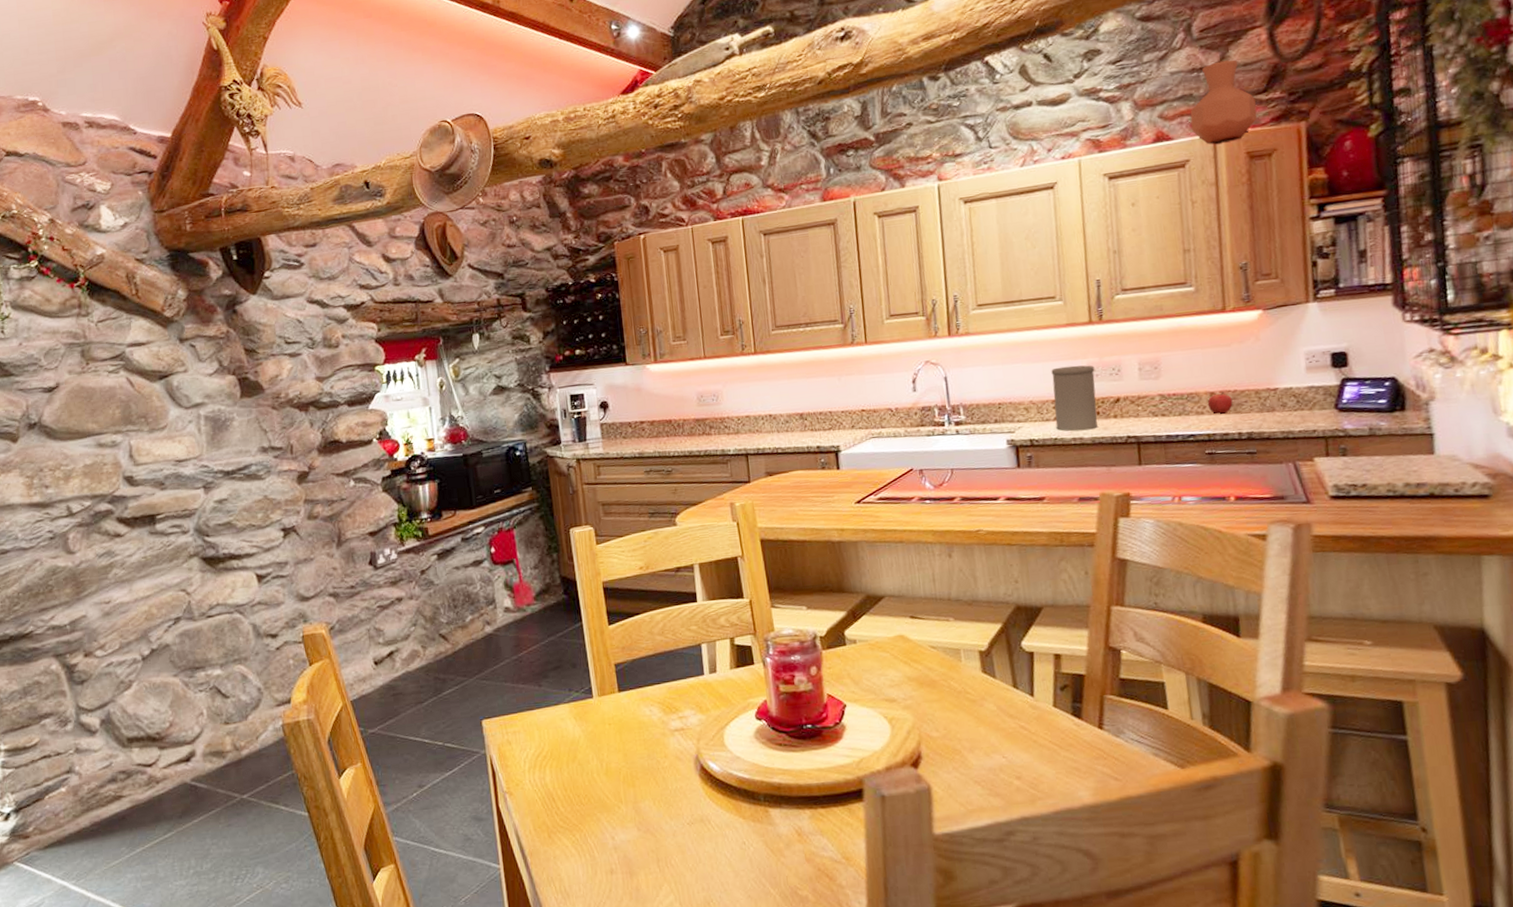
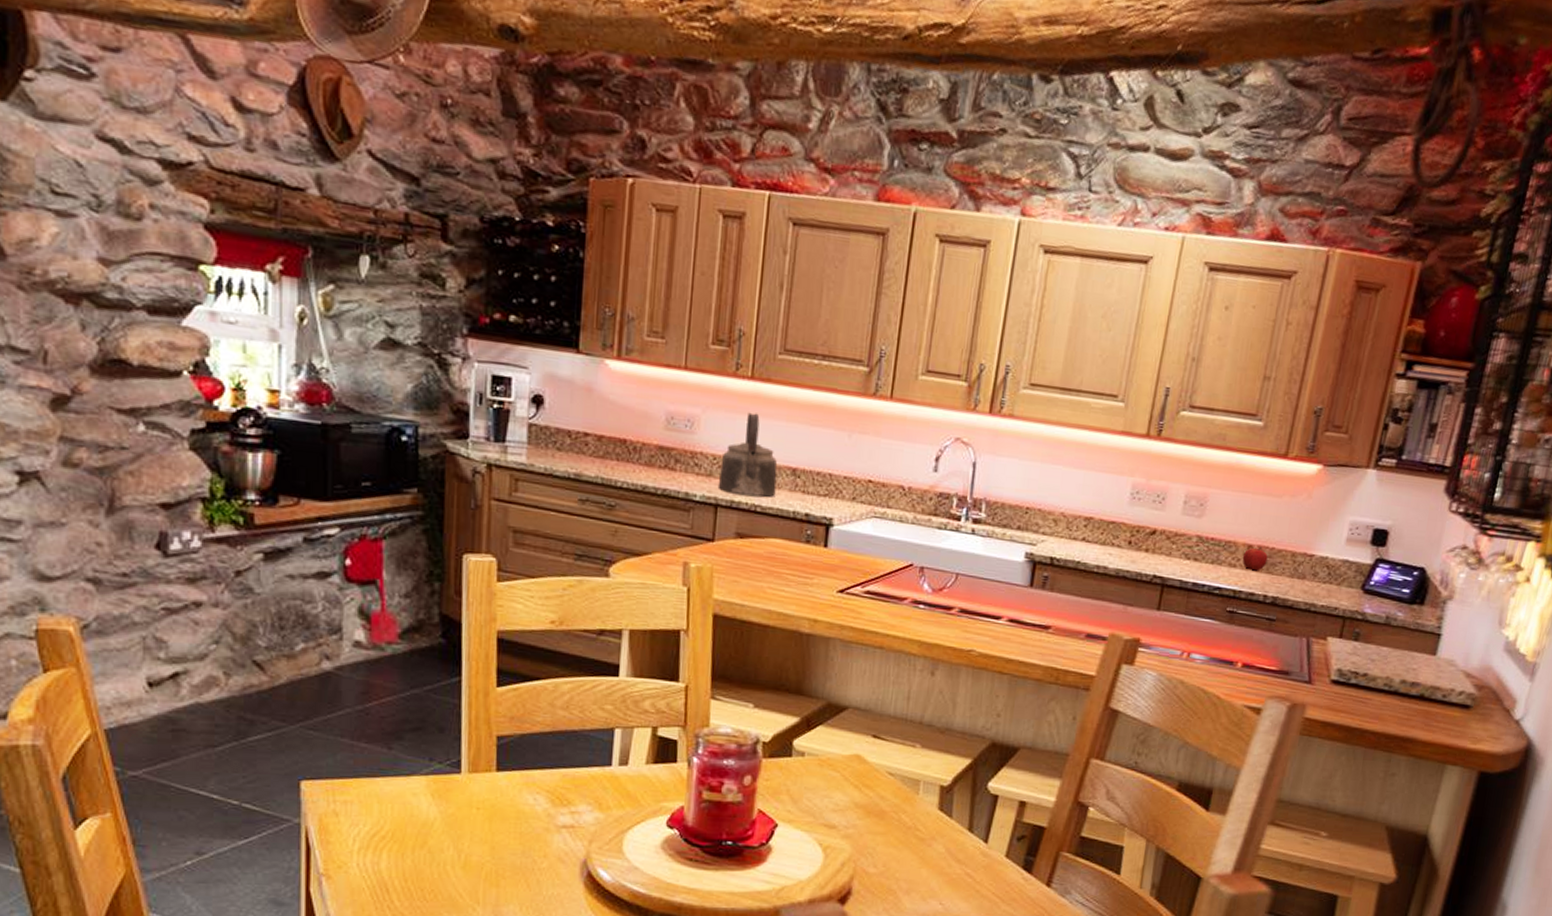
kettle: none [744,378,791,444] -> present [717,412,778,498]
canister: present [1051,365,1098,432] -> none [1082,480,1139,560]
vase: present [1190,59,1257,145] -> none [1309,162,1381,264]

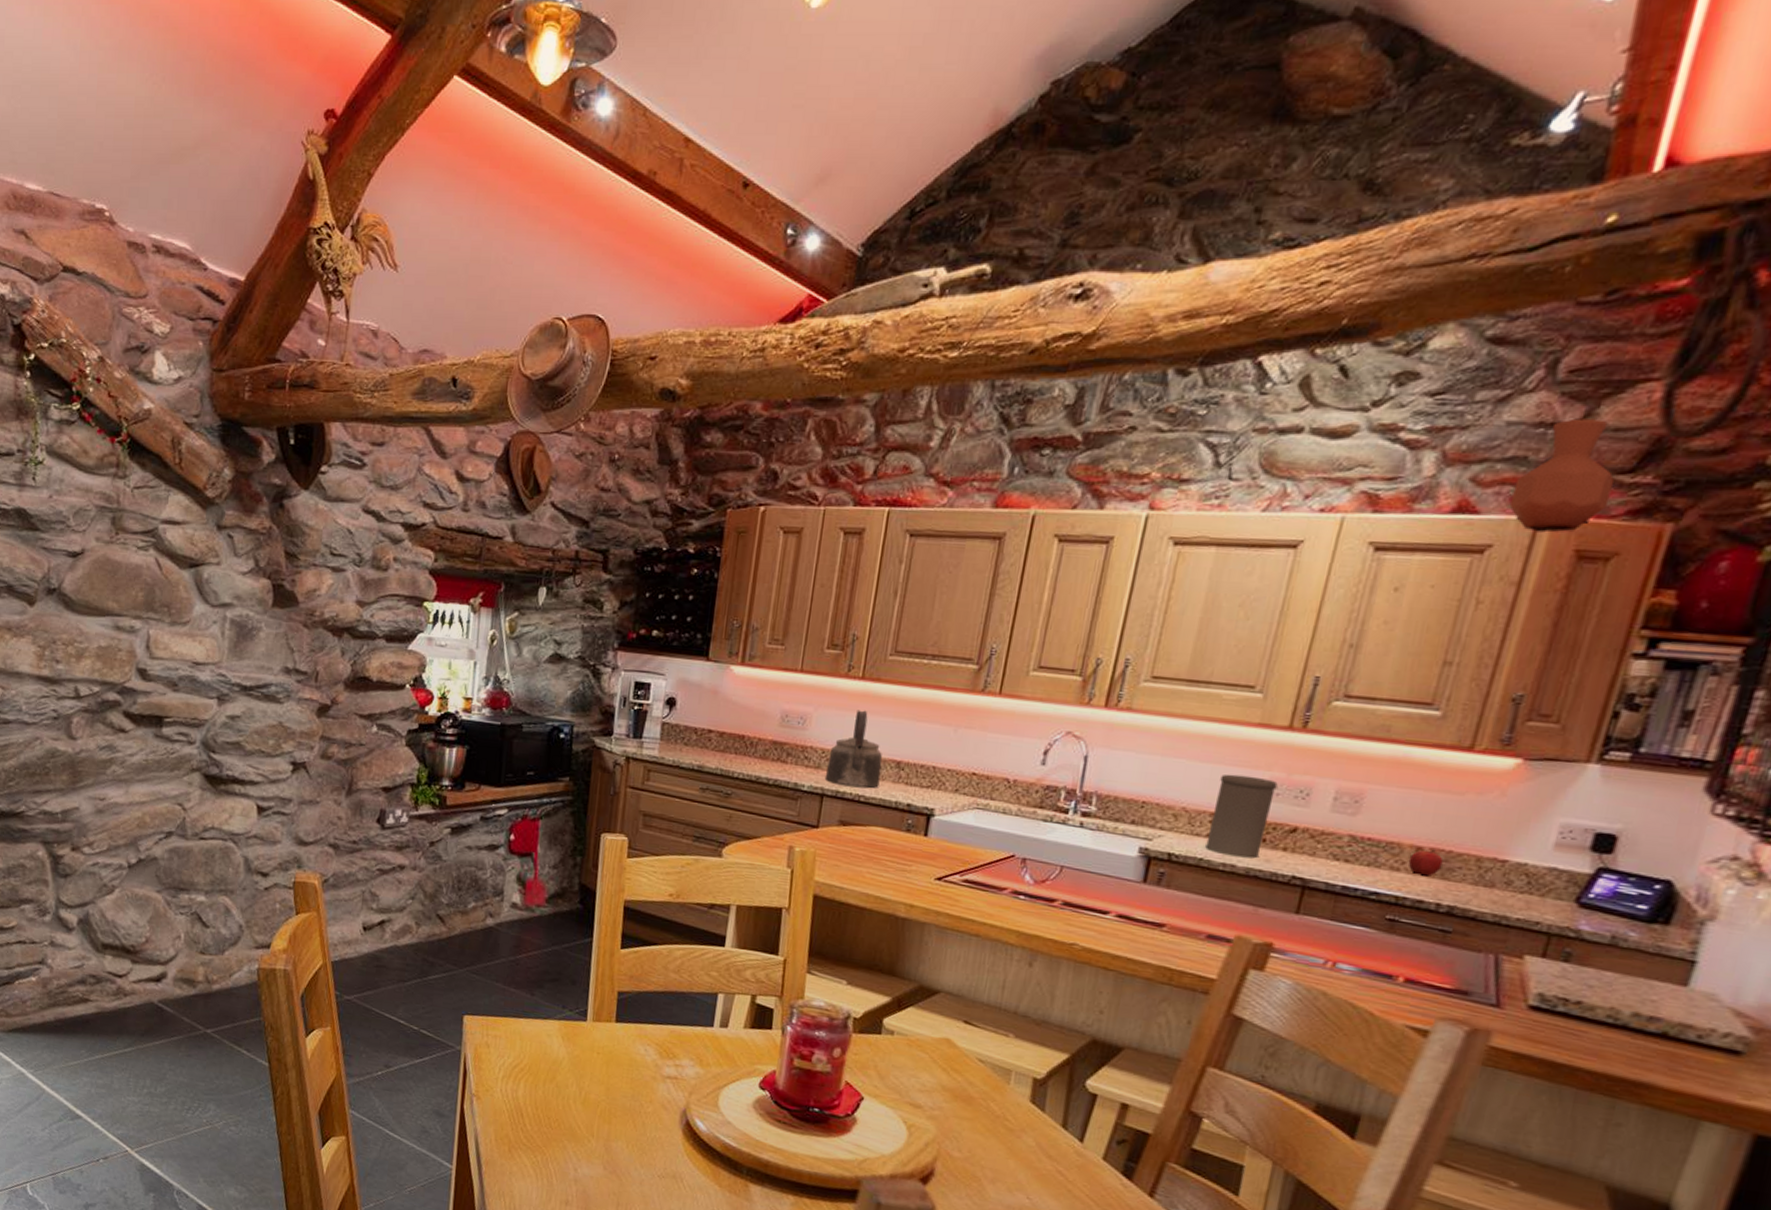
canister: none [1082,480,1139,560] -> present [1205,774,1278,859]
vase: none [1309,162,1381,264] -> present [1510,418,1614,533]

